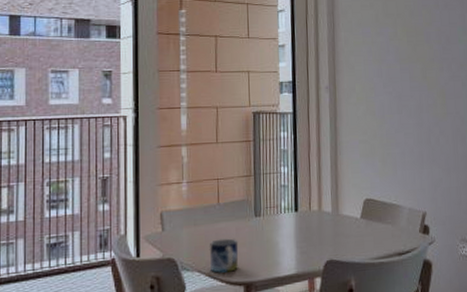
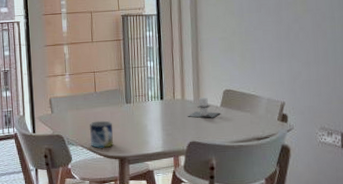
candle: none [324,207,361,232] -> present [187,97,221,118]

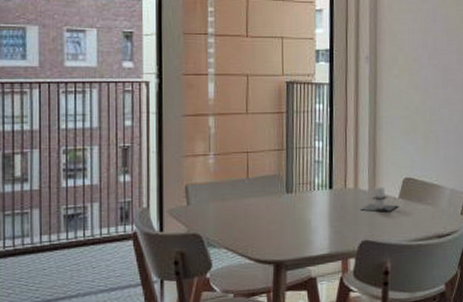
mug: present [89,120,113,148] -> none [237,214,269,251]

